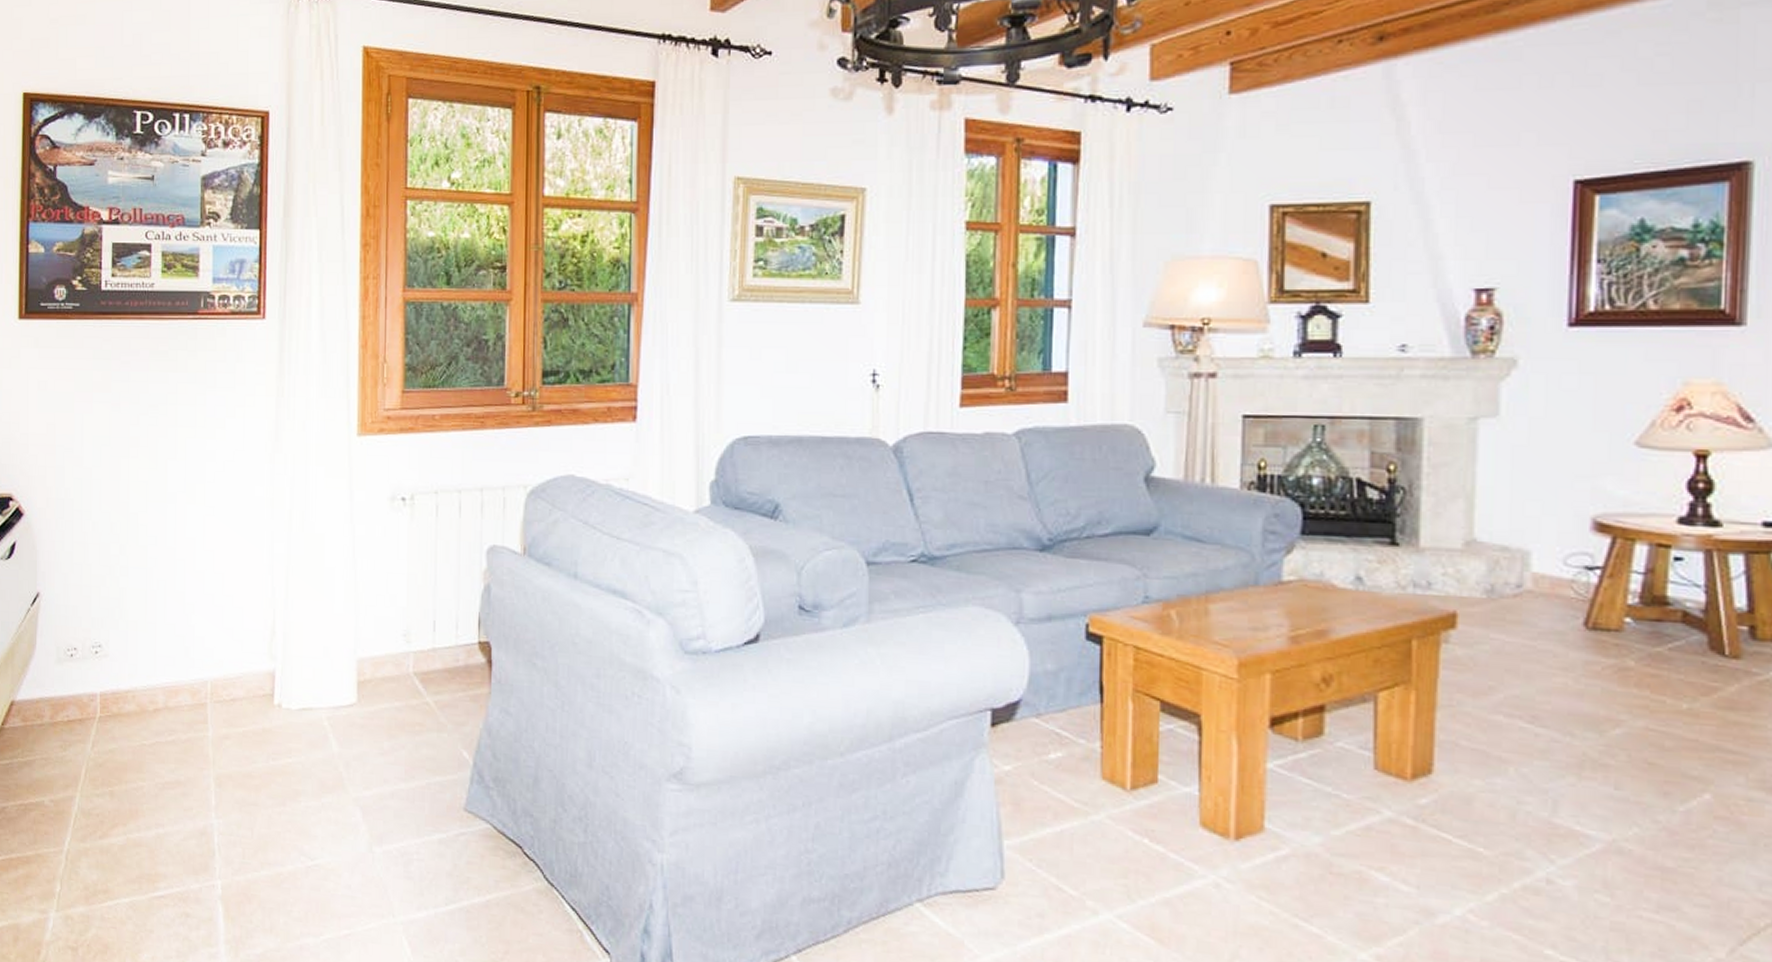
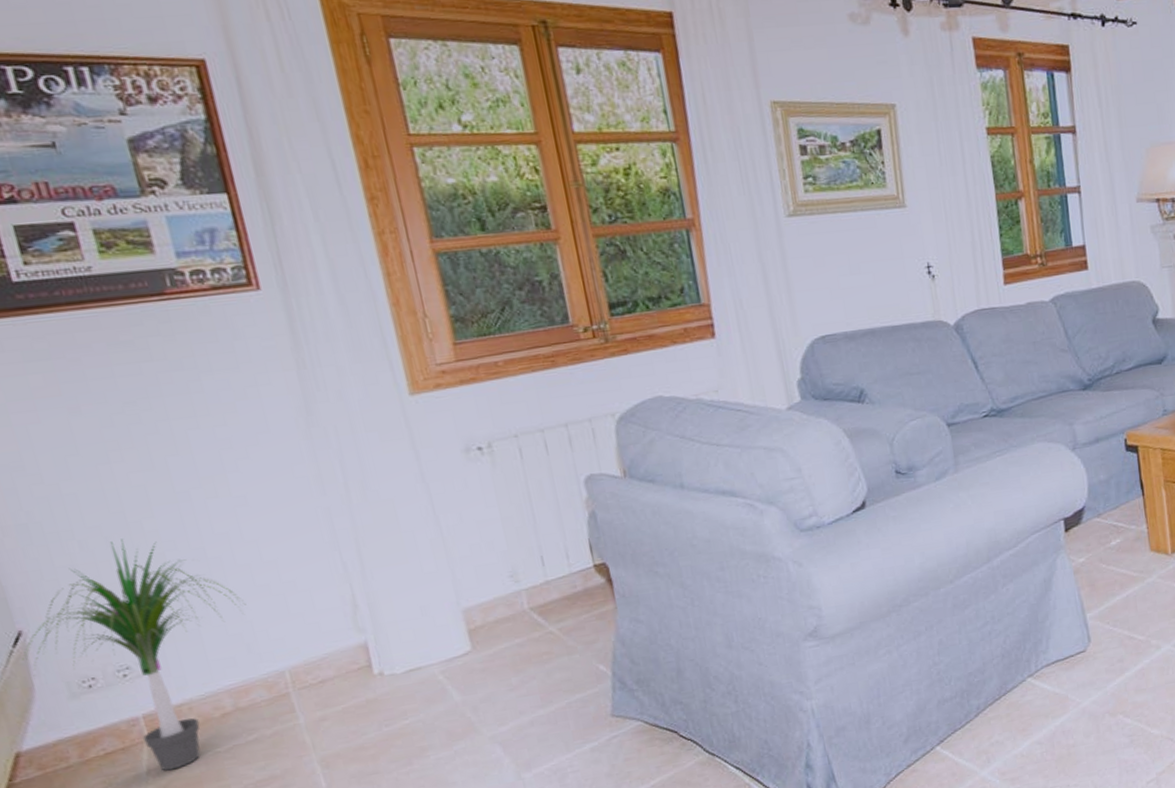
potted plant: none [34,527,194,751] -> present [22,539,246,771]

